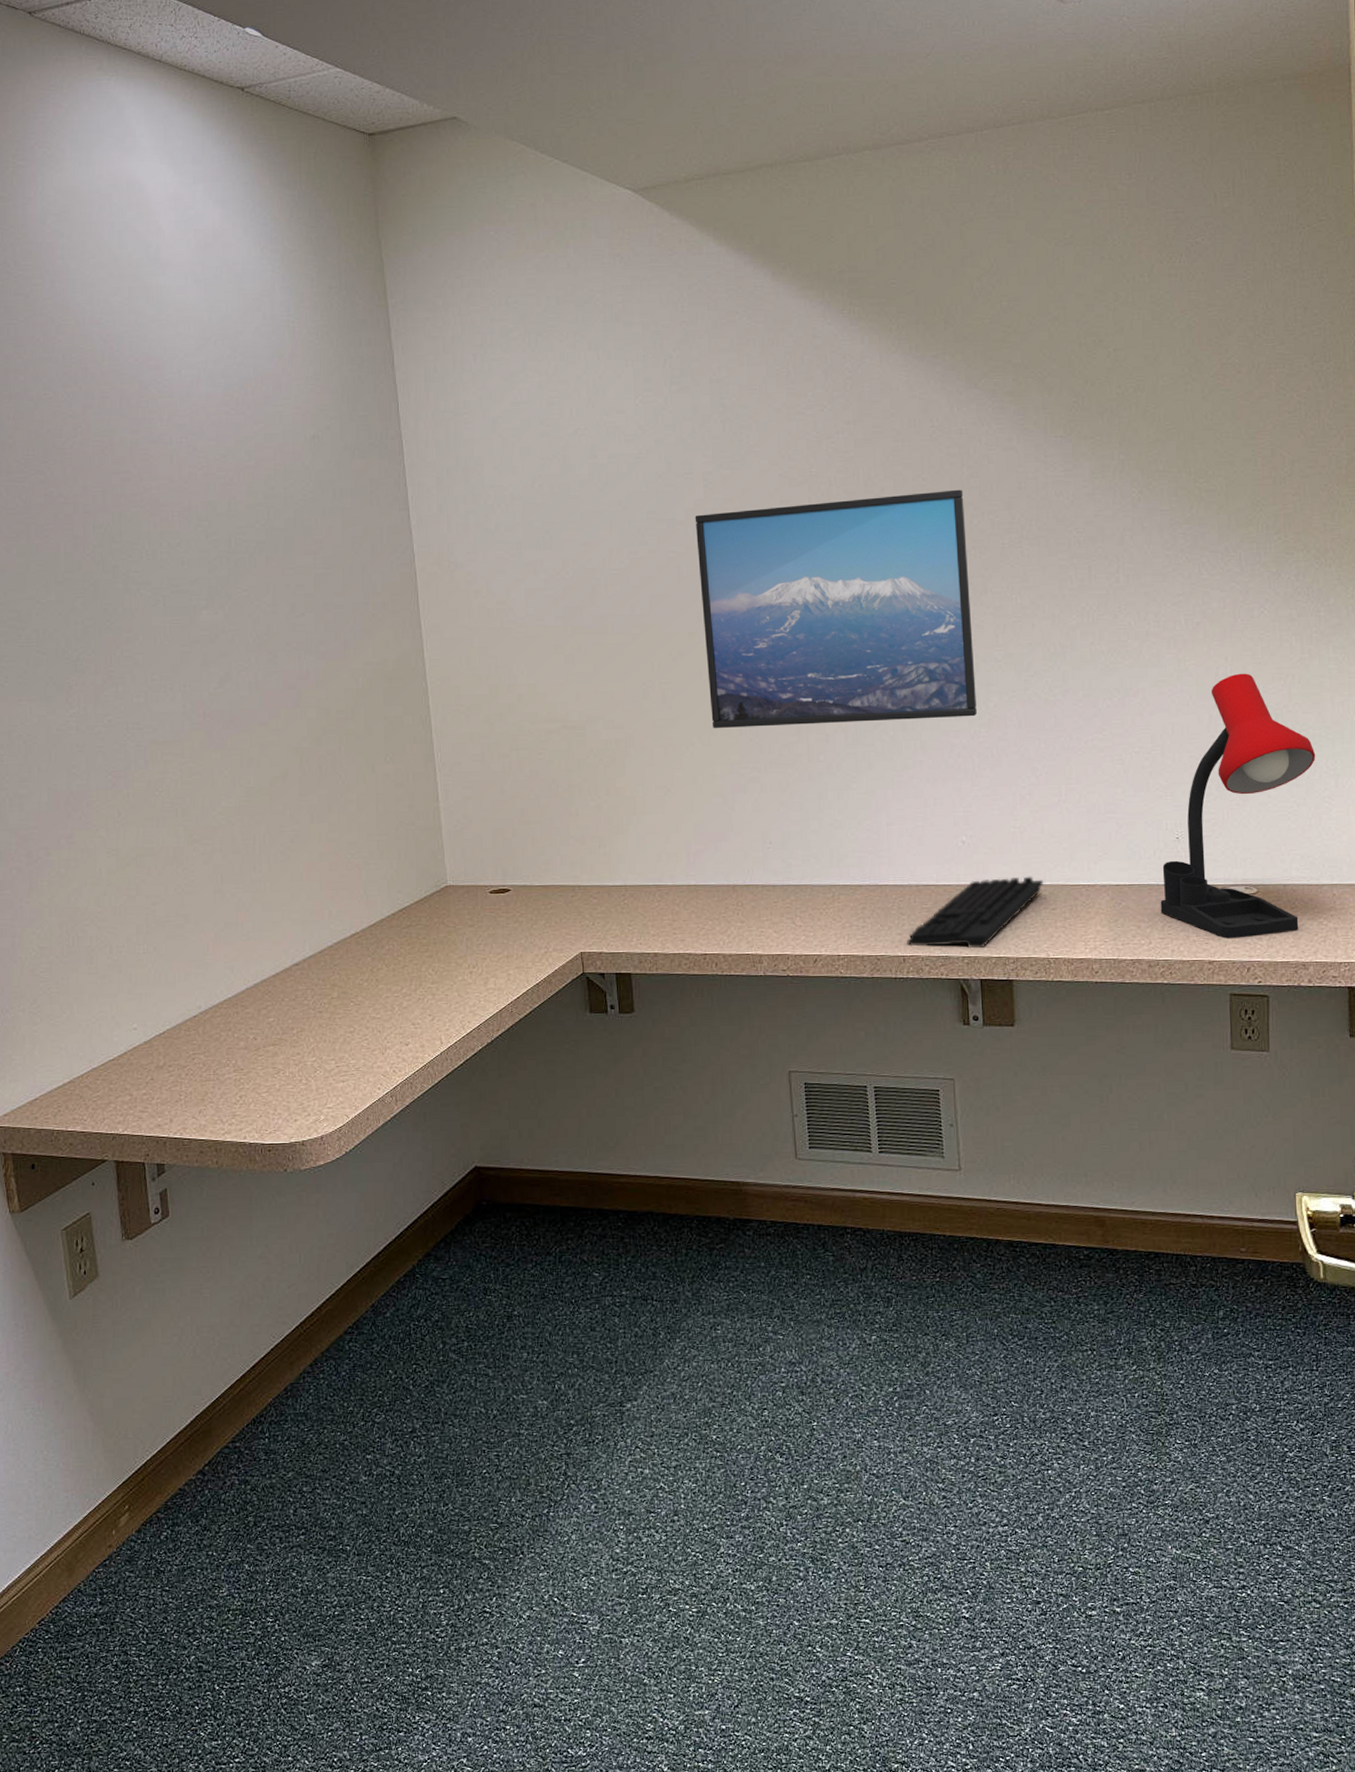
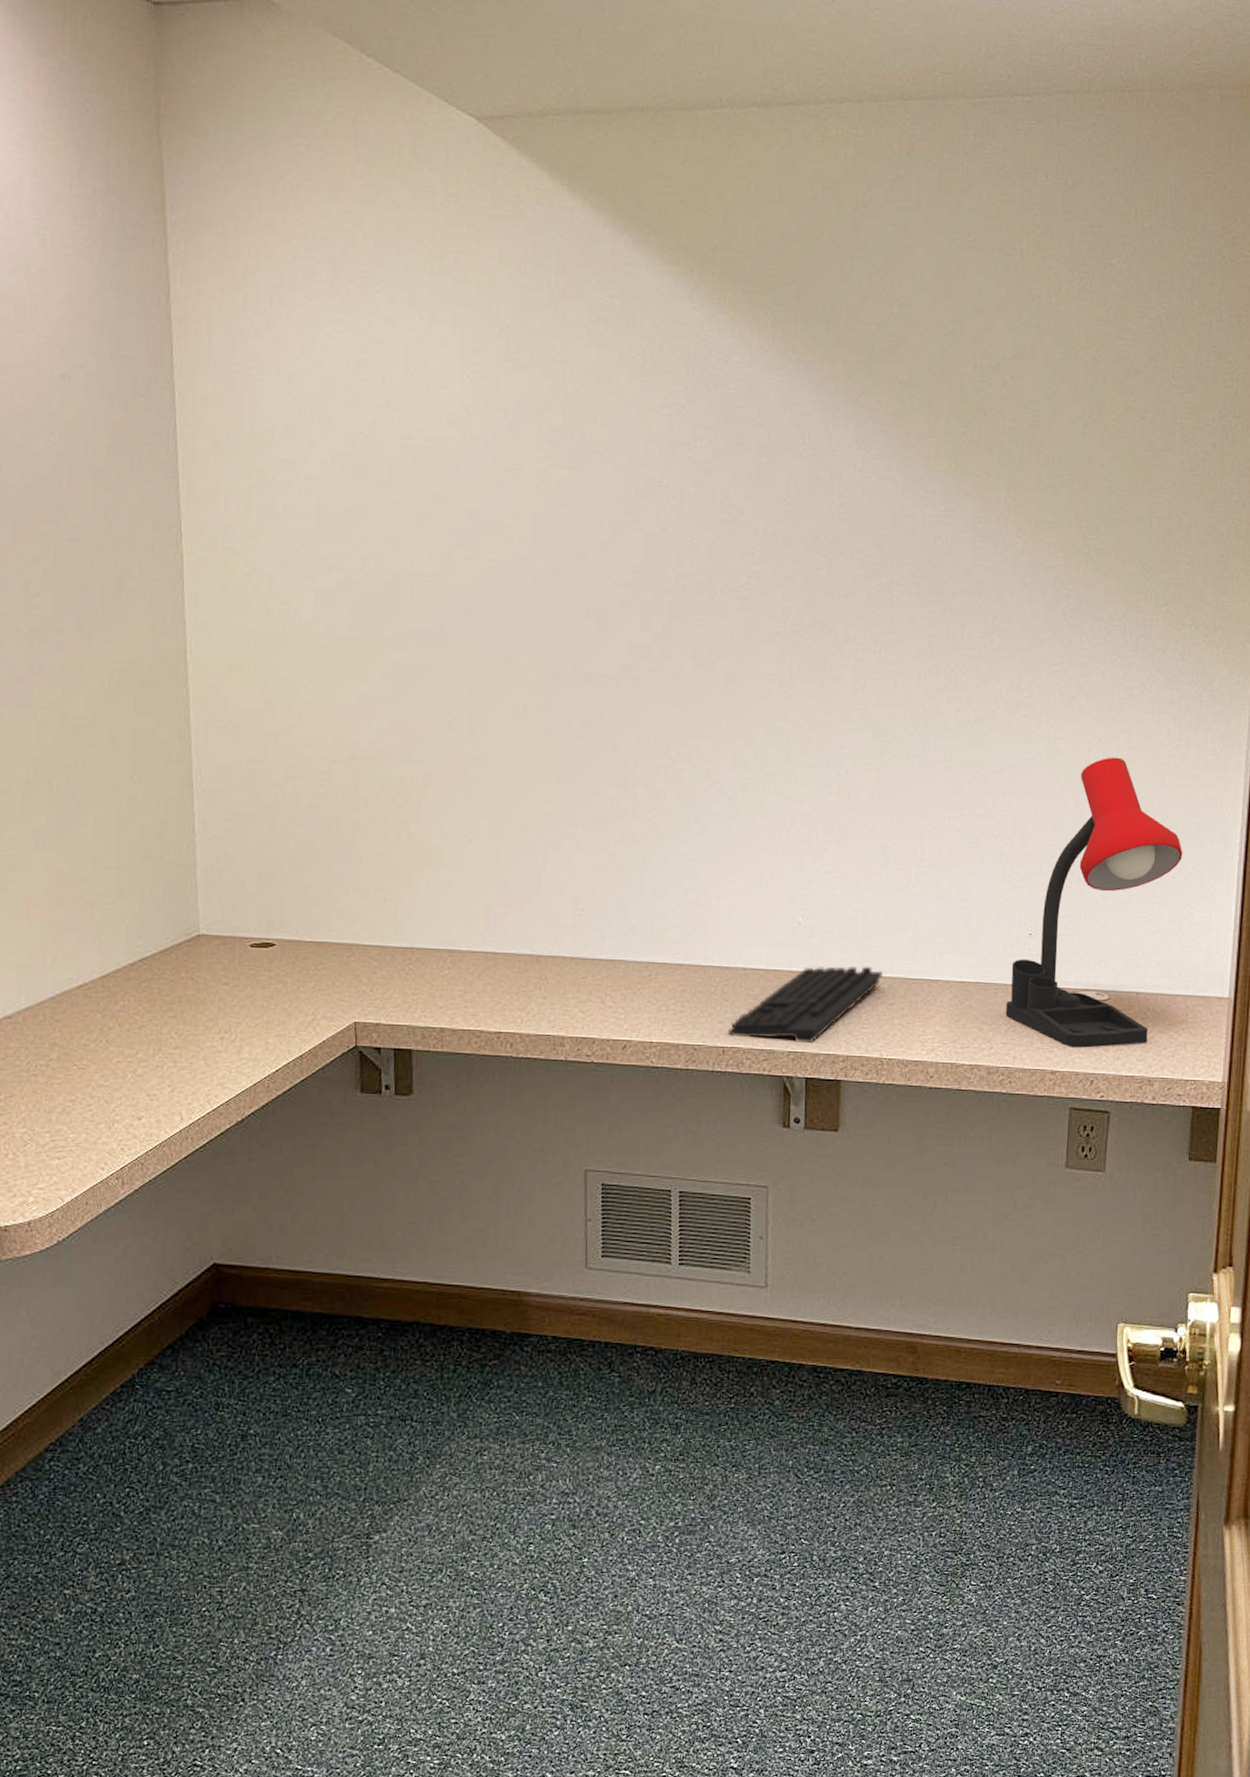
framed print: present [695,489,977,729] -> none [522,519,832,782]

